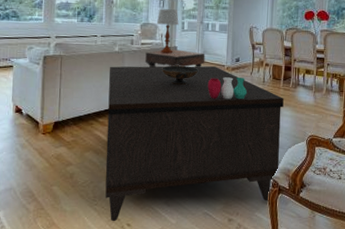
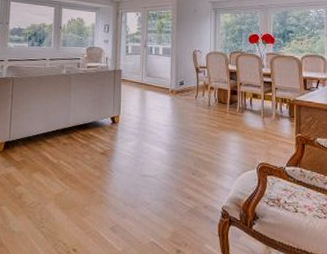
coffee table: present [105,65,284,222] -> none [52,88,231,246]
side table: present [145,49,205,68] -> none [91,72,149,90]
table lamp: present [156,9,179,54] -> none [101,33,123,77]
decorative bowl: present [161,64,199,86] -> none [106,87,143,108]
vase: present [207,77,248,100] -> none [152,100,193,123]

